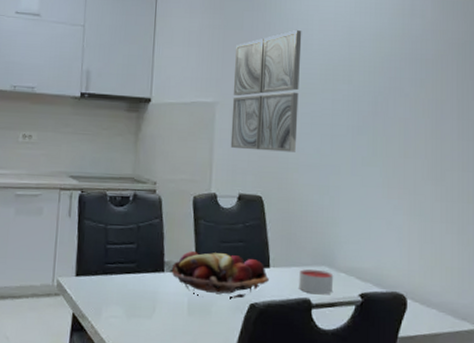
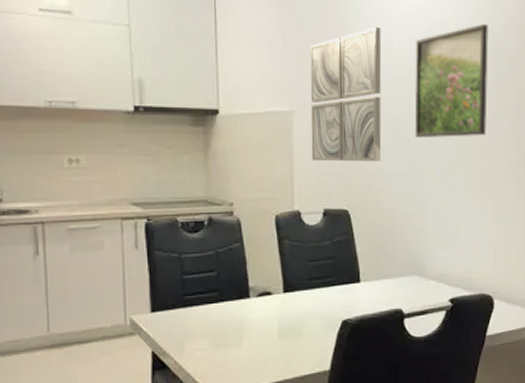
fruit basket: present [171,251,269,299] -> none [257,272,360,317]
candle: present [299,269,334,295] -> none [390,280,424,304]
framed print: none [330,29,406,134] -> present [414,24,489,139]

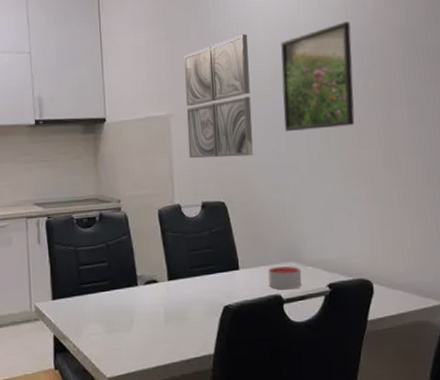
candle: none [390,280,424,304] -> present [268,266,302,290]

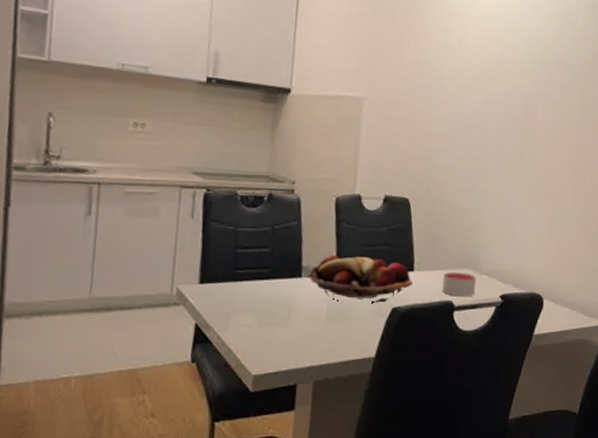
fruit basket: none [144,261,240,303] -> present [309,255,413,303]
wall art: present [184,33,253,159] -> none [377,25,457,154]
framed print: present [281,22,355,132] -> none [480,33,559,140]

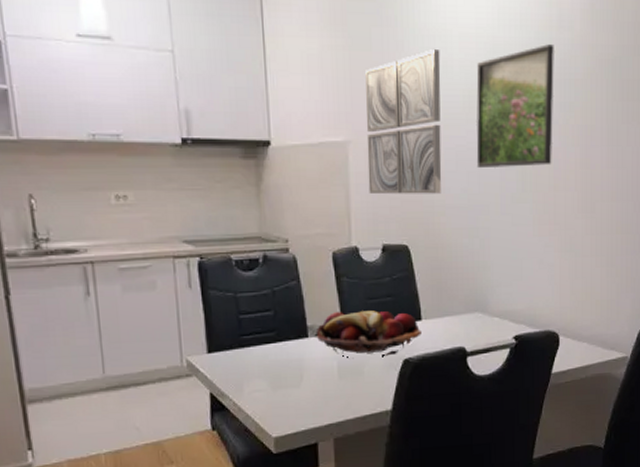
wall art: none [377,25,457,154] -> present [365,48,442,195]
candle: present [442,272,477,297] -> none [452,317,488,342]
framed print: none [480,33,559,140] -> present [476,44,554,169]

